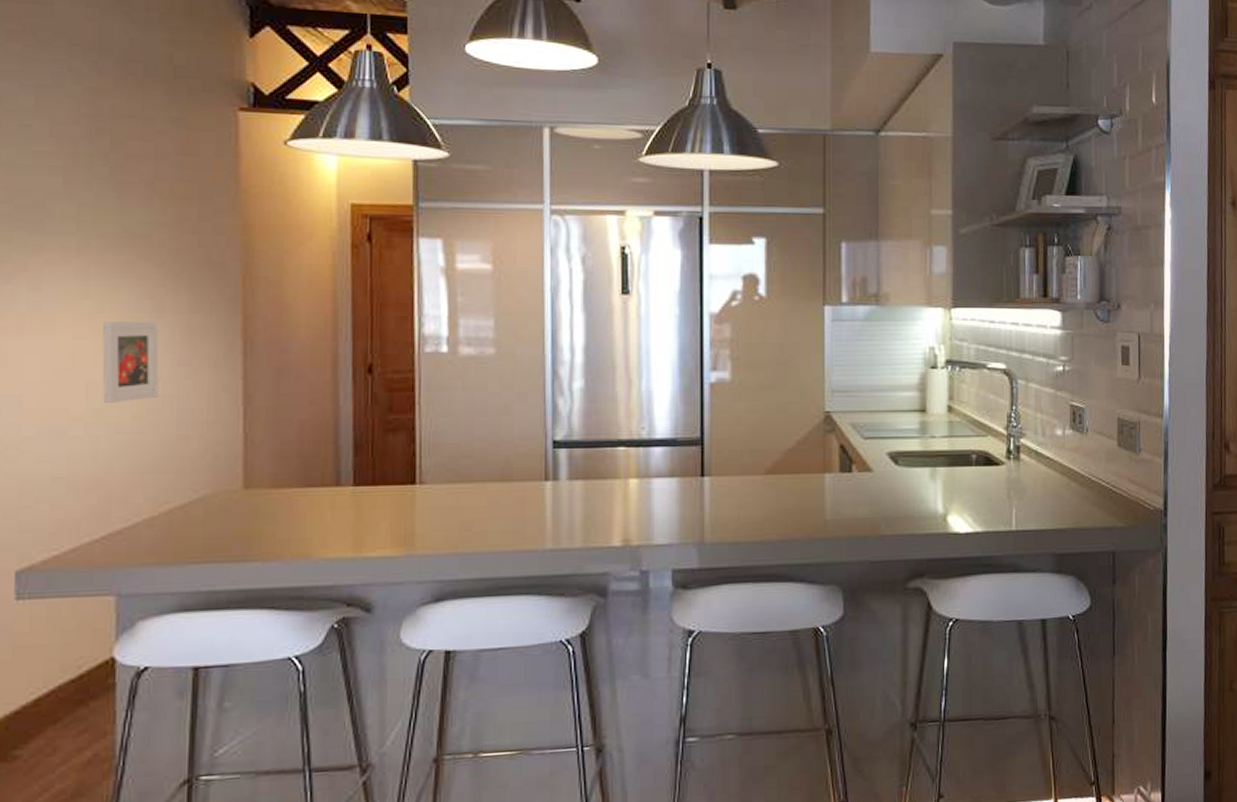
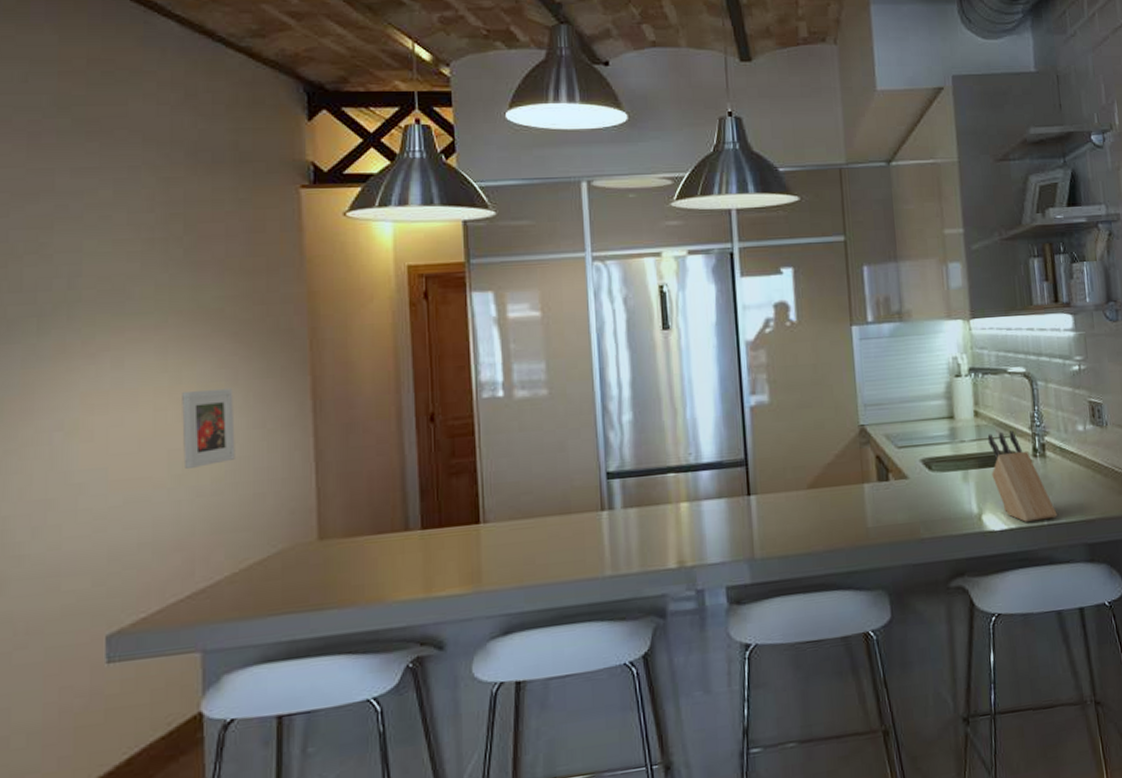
knife block: none [960,429,1027,526] -> present [987,430,1057,522]

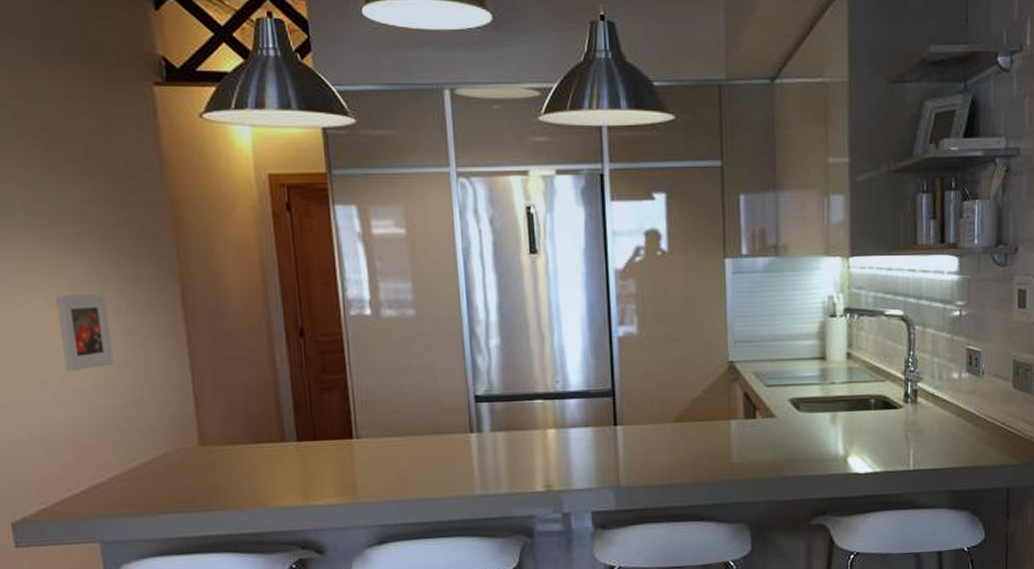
knife block: present [987,430,1057,522] -> none [859,374,924,466]

